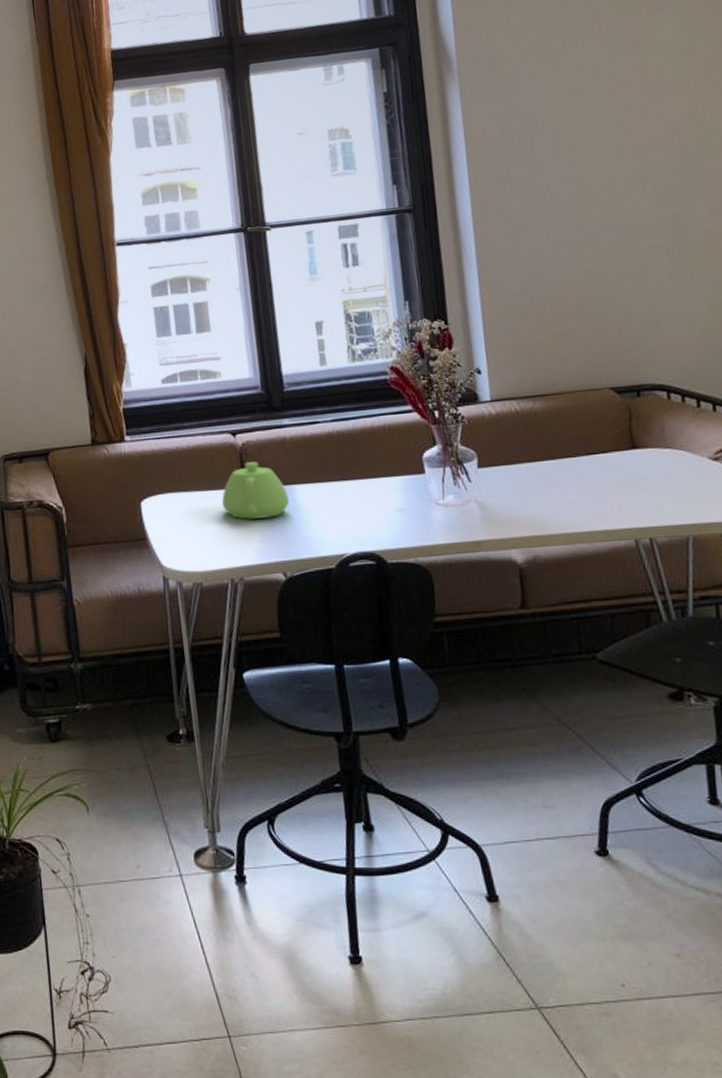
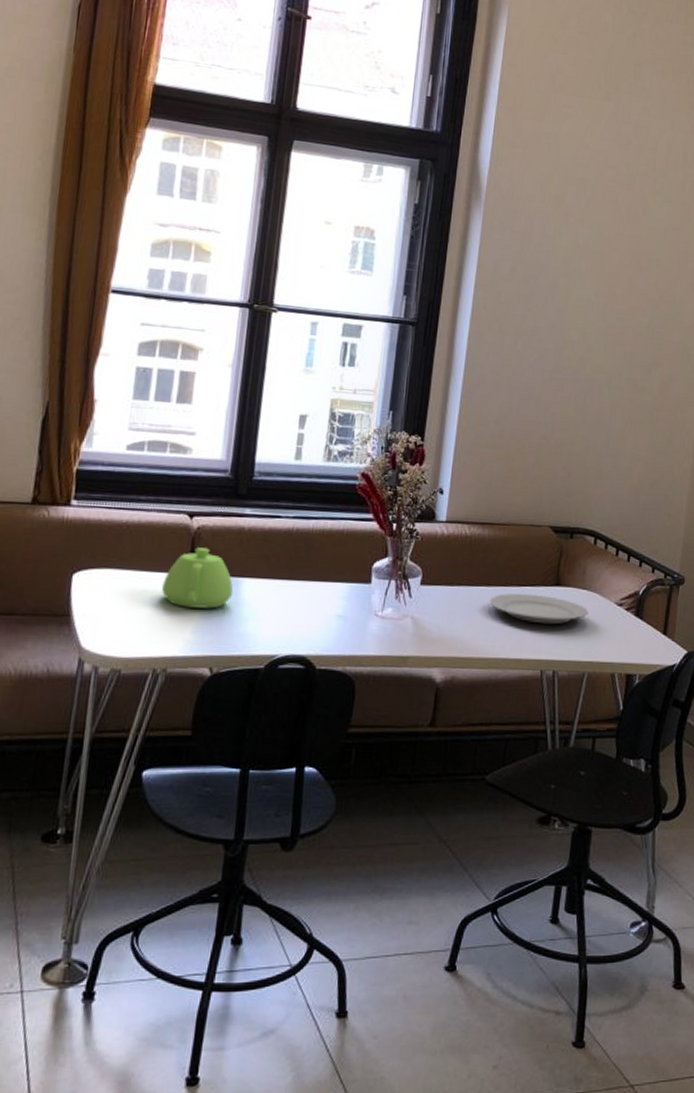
plate: none [558,461,678,491] -> present [489,593,589,625]

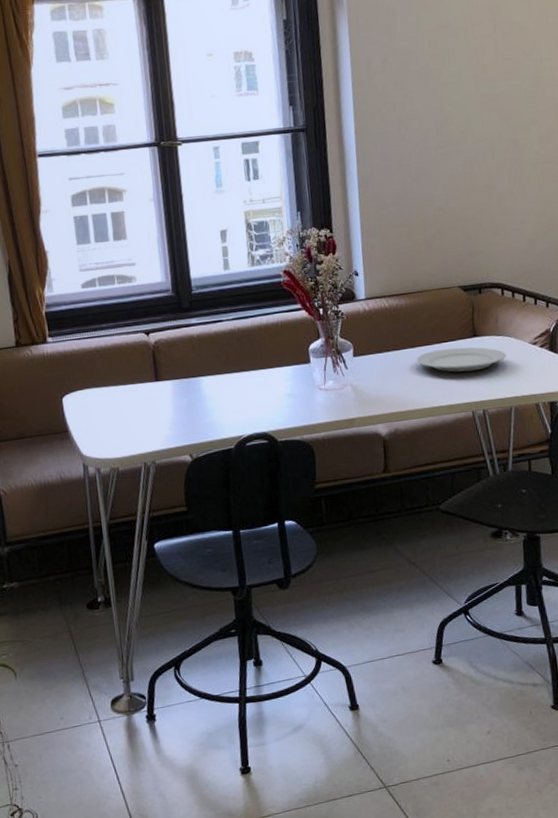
teapot: present [161,547,233,609] -> none [136,357,195,410]

